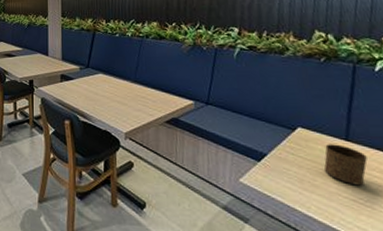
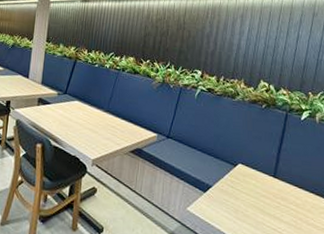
cup: present [323,144,368,186] -> none [254,179,288,217]

